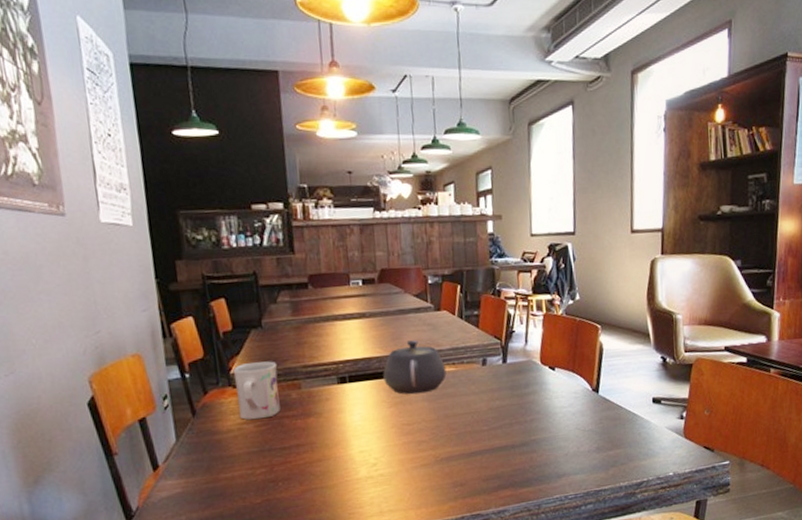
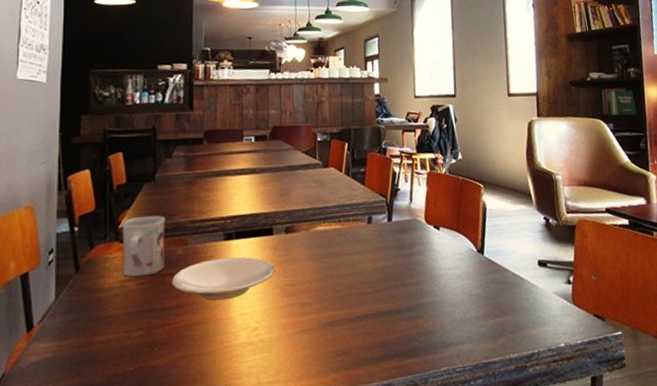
saucer: none [288,399,391,440] -> present [171,256,276,301]
teapot: present [383,340,447,395] -> none [269,196,332,253]
books: none [731,221,768,252] -> present [601,88,637,116]

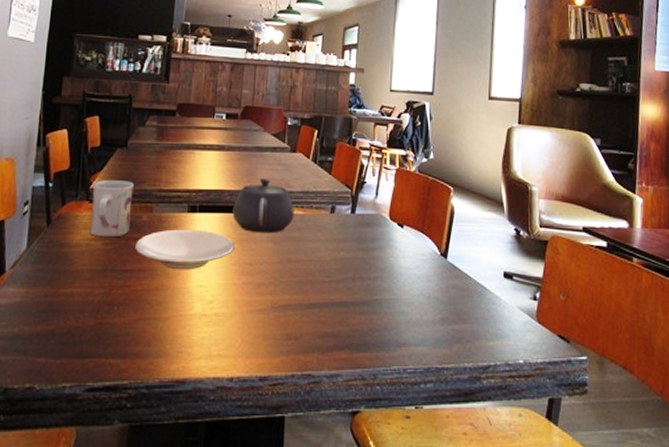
teapot: none [269,196,332,253] -> present [232,178,294,234]
books: present [601,88,637,116] -> none [590,101,629,133]

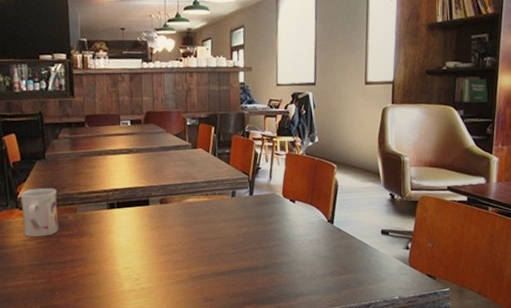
saucer: present [134,229,235,270] -> none [65,222,152,257]
teapot: present [232,178,294,234] -> none [146,173,201,220]
books: none [590,101,629,133] -> present [454,76,488,103]

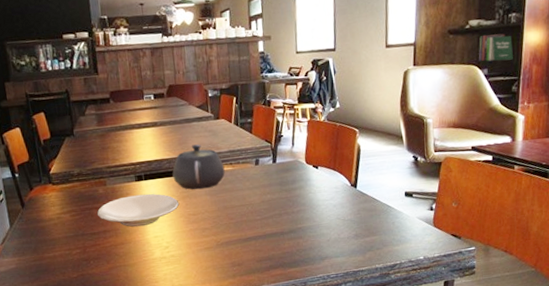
mug: present [20,188,59,237] -> none [52,163,90,211]
saucer: none [65,222,152,257] -> present [96,193,180,227]
teapot: none [146,173,201,220] -> present [172,144,225,190]

